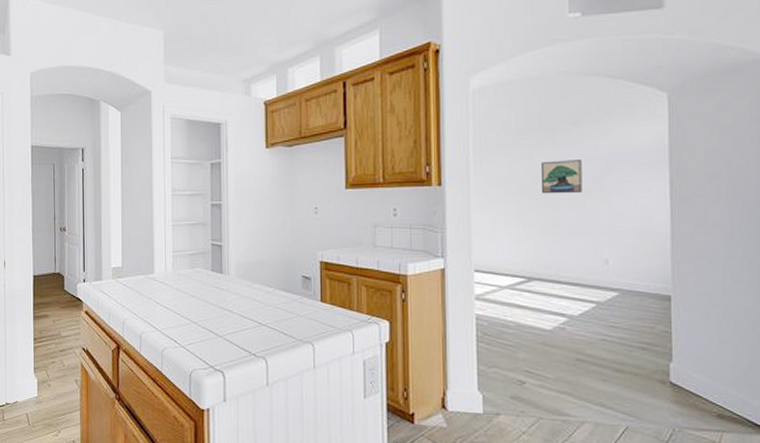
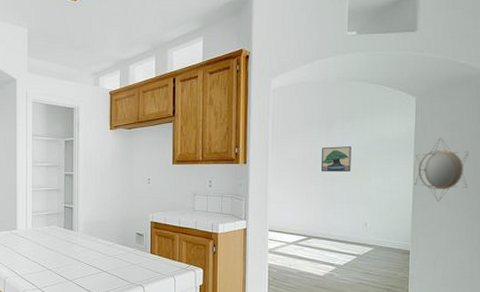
home mirror: none [671,144,749,230] -> present [414,137,469,202]

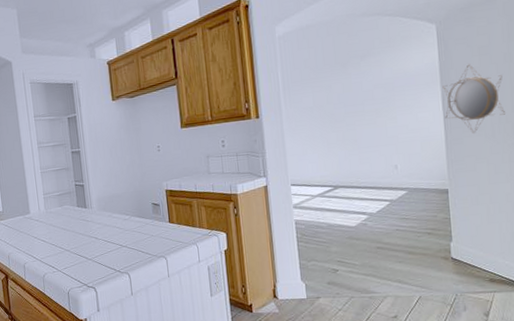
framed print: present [321,146,351,172] -> none [339,86,373,117]

